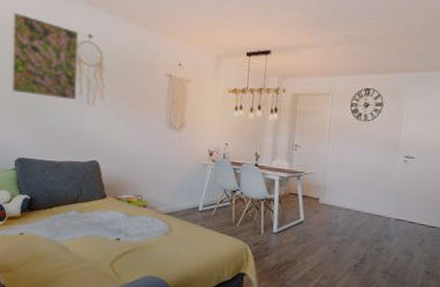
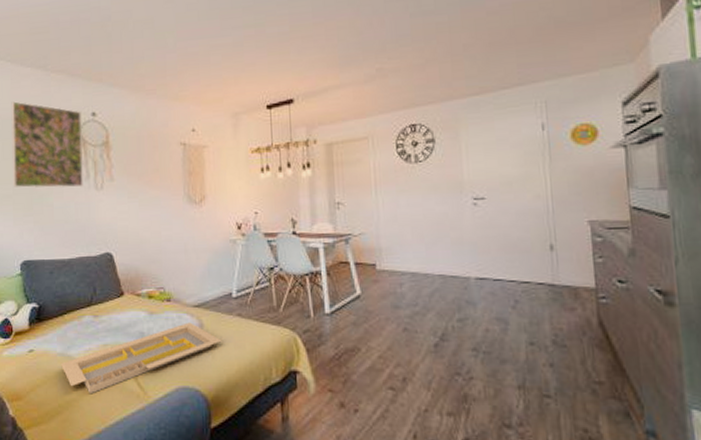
serving tray: none [48,226,187,274] -> present [61,322,222,395]

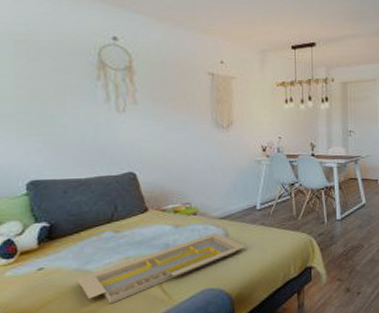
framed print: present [11,101,84,188] -> none [12,16,104,109]

